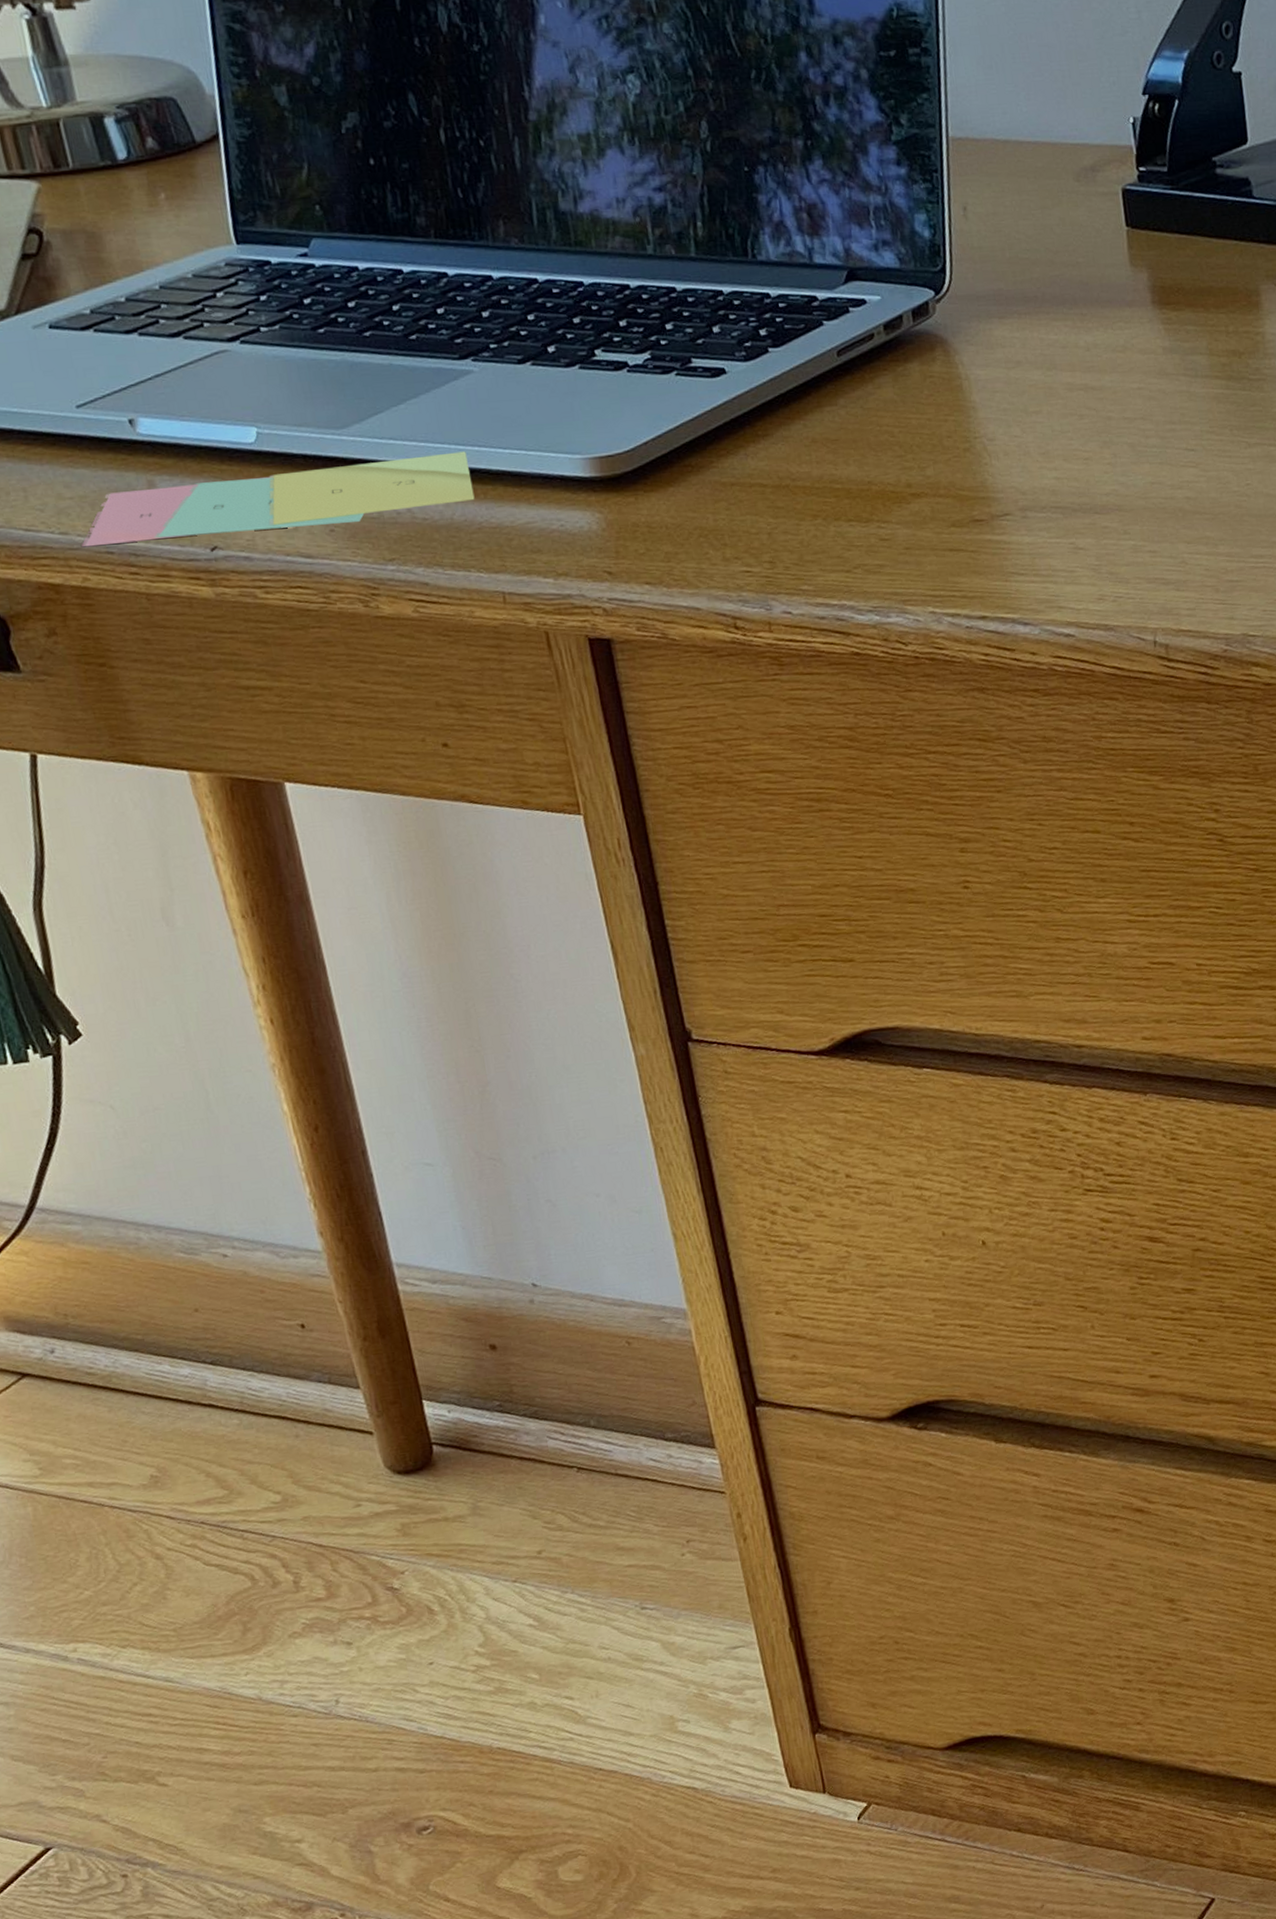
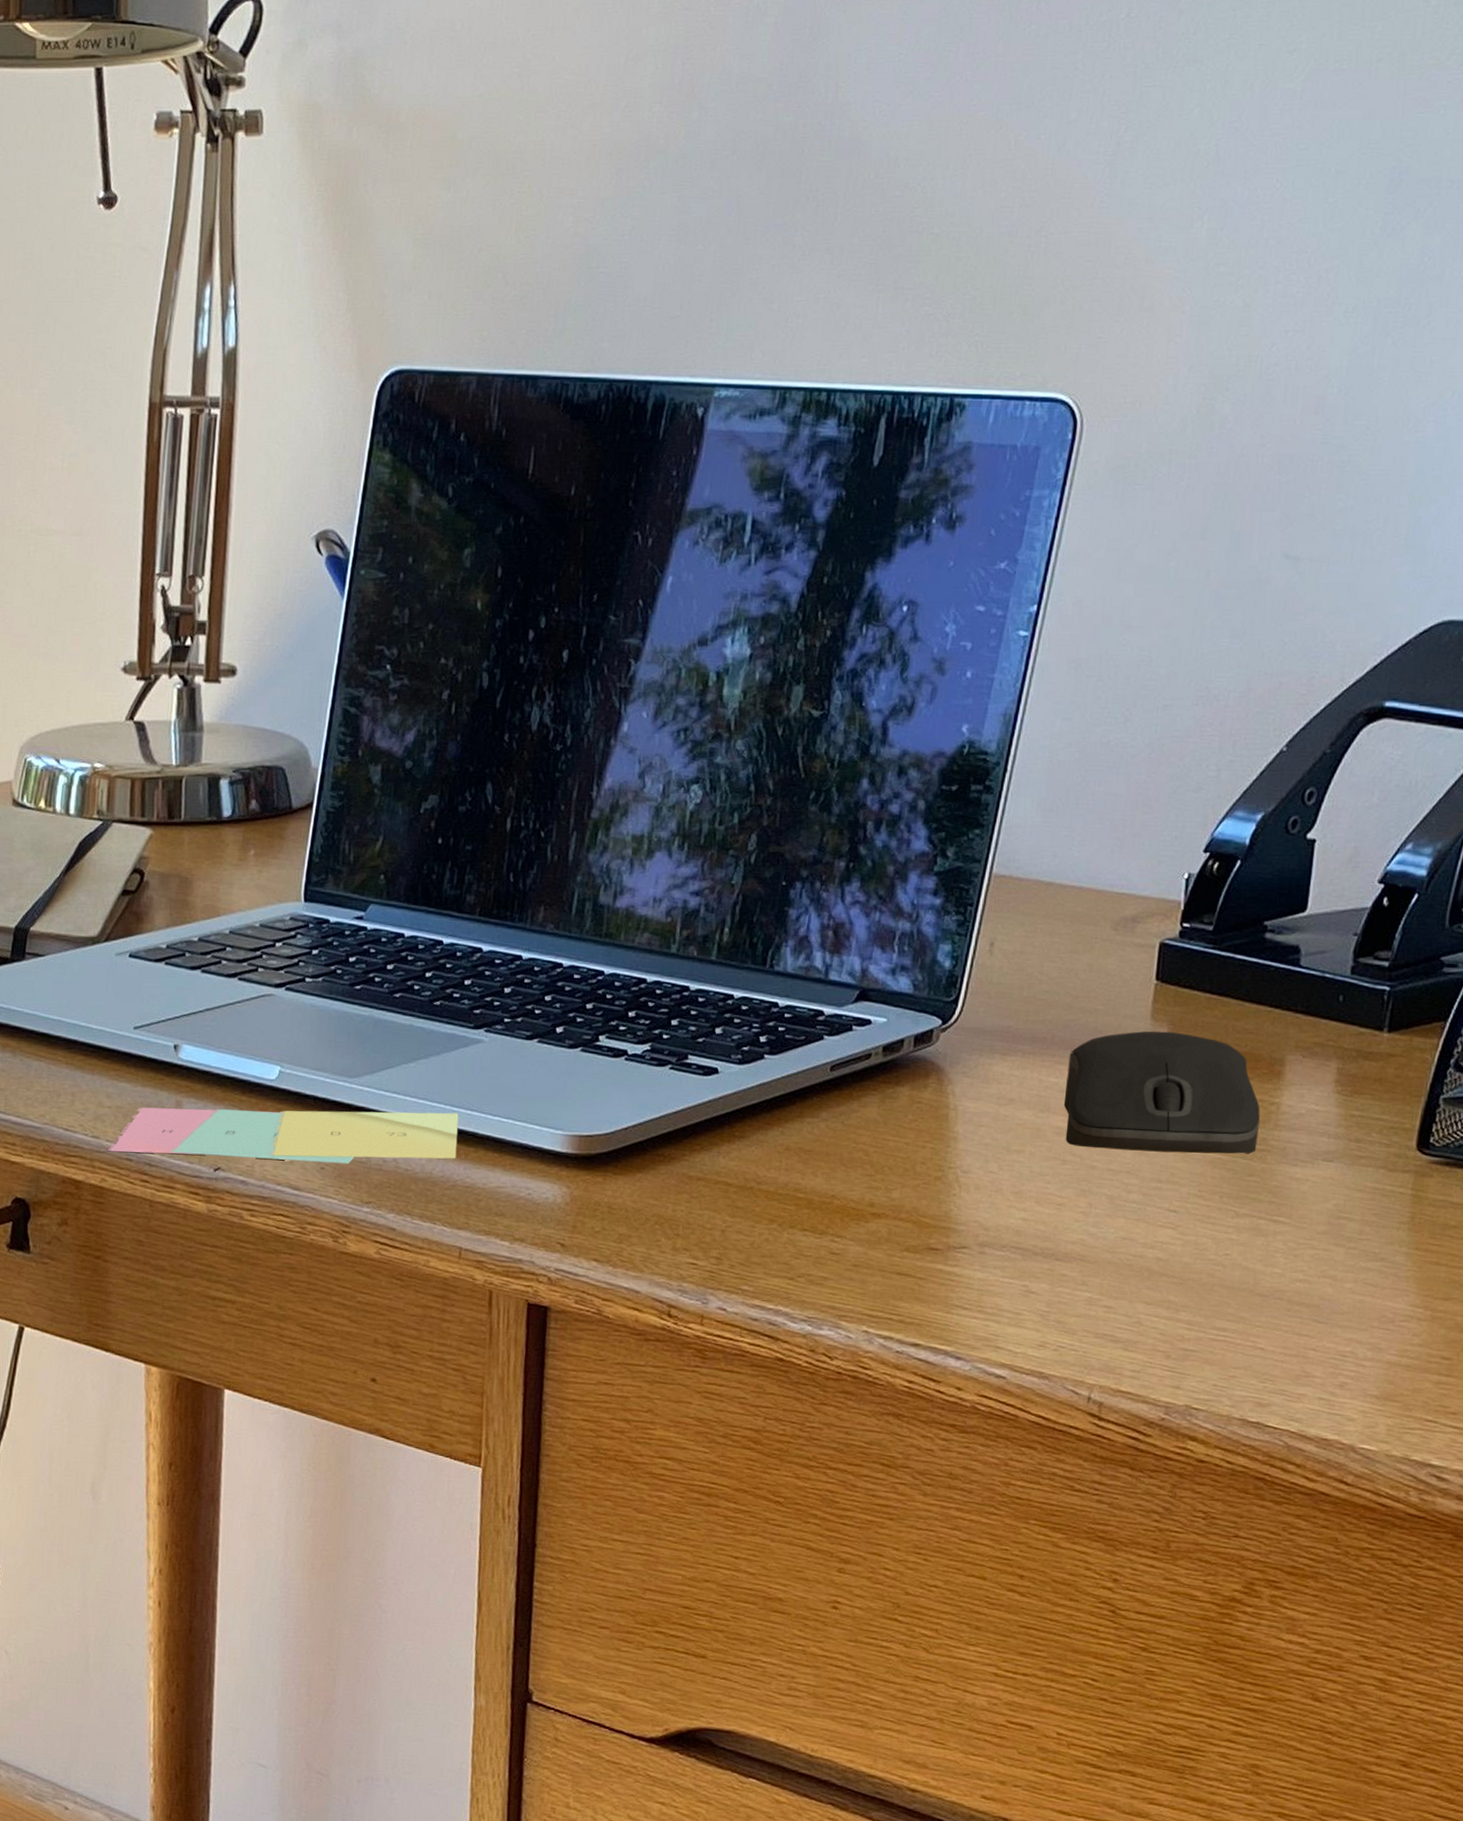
computer mouse: none [1062,275,1253,400] -> present [1064,1031,1261,1154]

